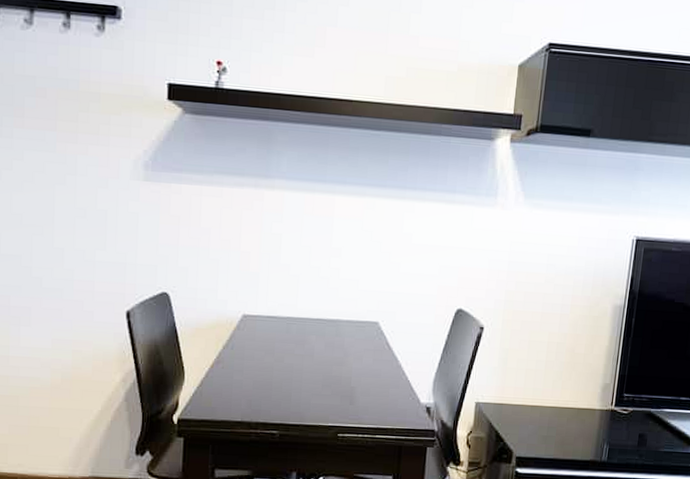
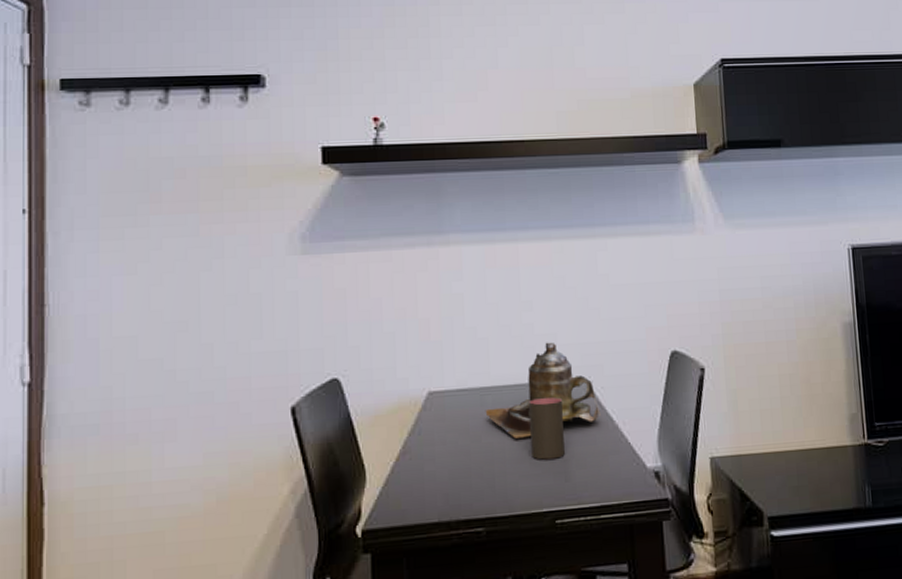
teapot: none [289,286,388,364] -> present [485,342,601,439]
cup: none [325,333,356,385] -> present [529,397,565,460]

